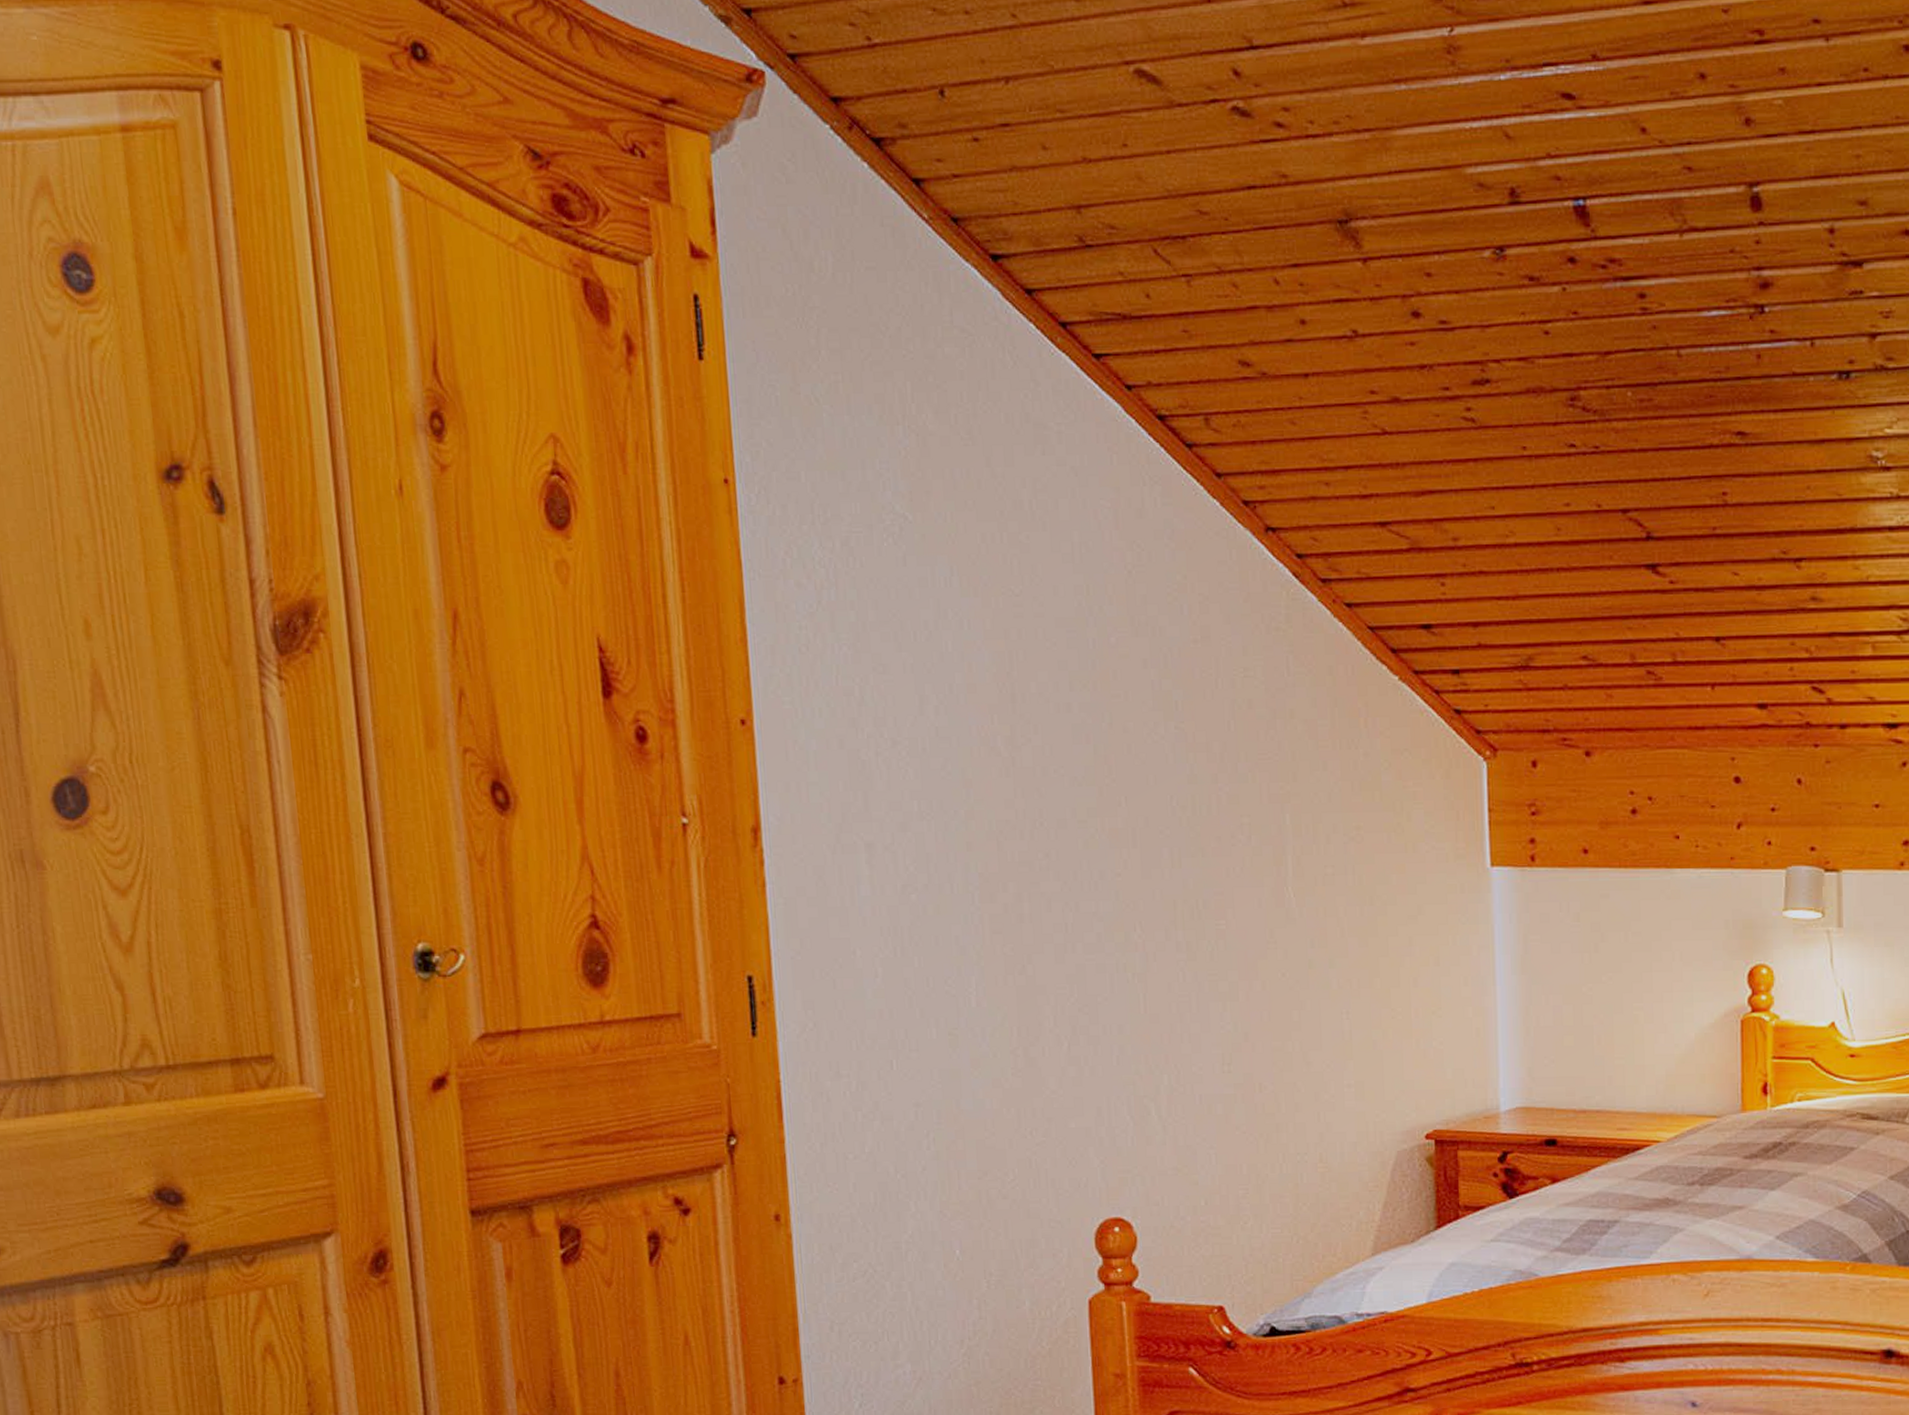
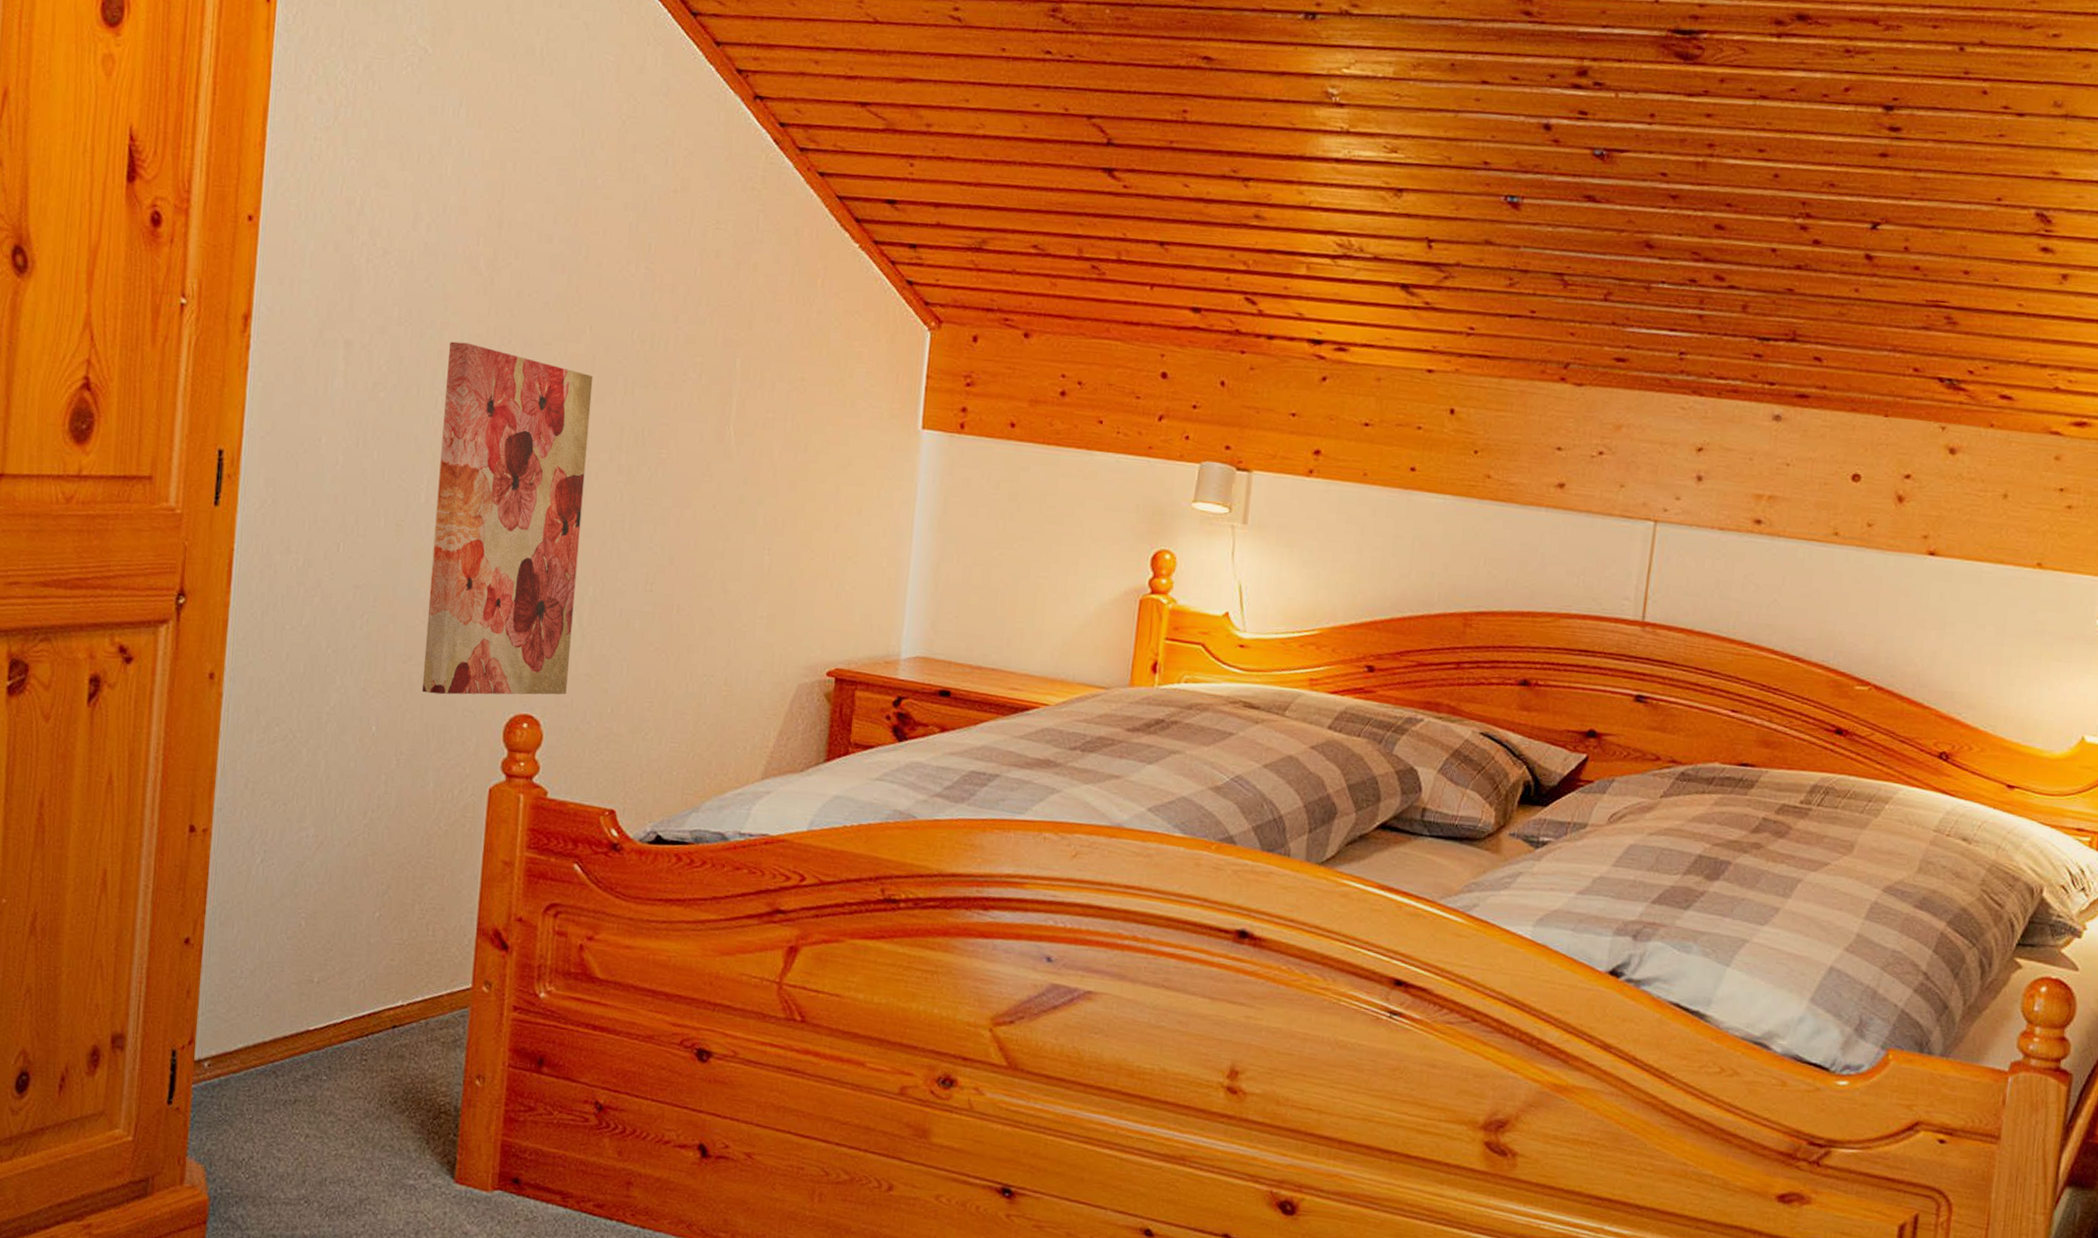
wall art: none [978,830,1155,1208] -> present [421,341,593,695]

